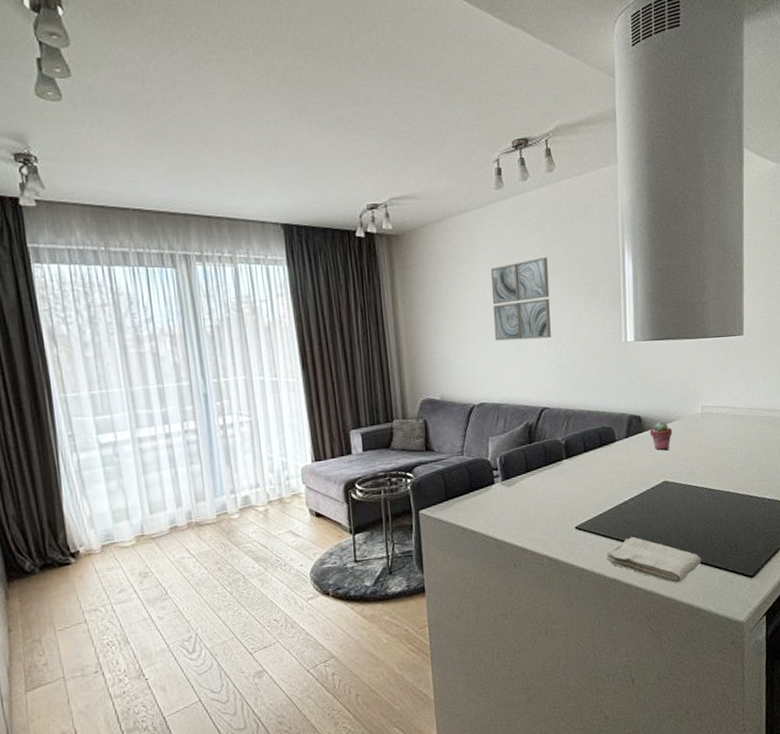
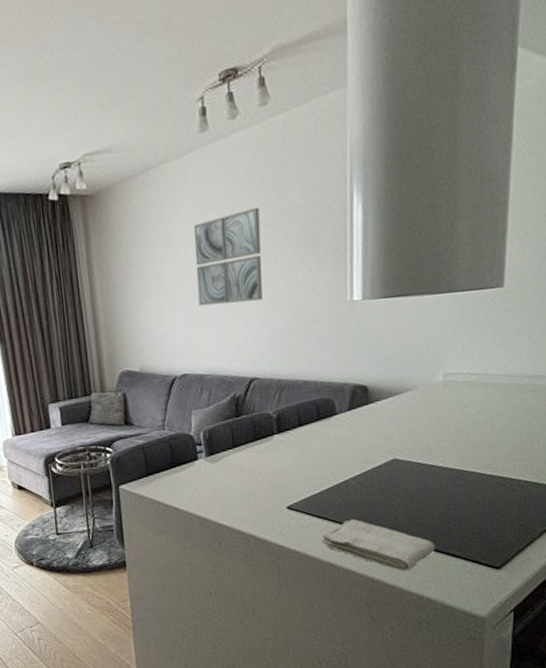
potted succulent: present [649,421,673,450] -> none [377,391,406,424]

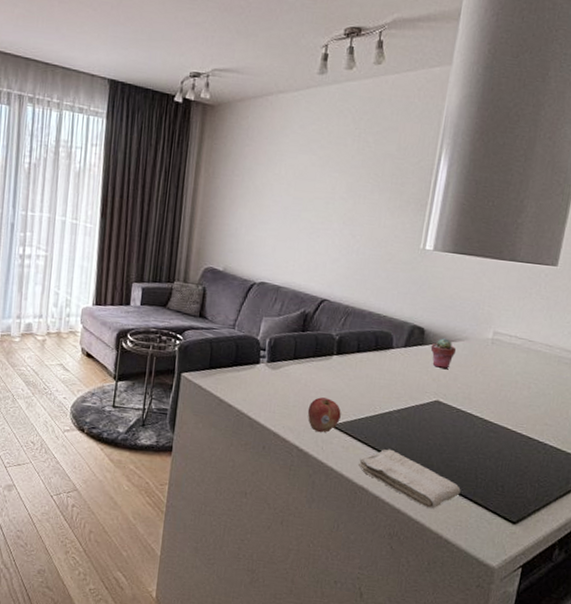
wall art: present [193,208,263,306] -> none [288,149,358,231]
fruit: none [258,480,294,518] -> present [307,397,341,433]
potted succulent: none [377,391,406,424] -> present [430,338,457,369]

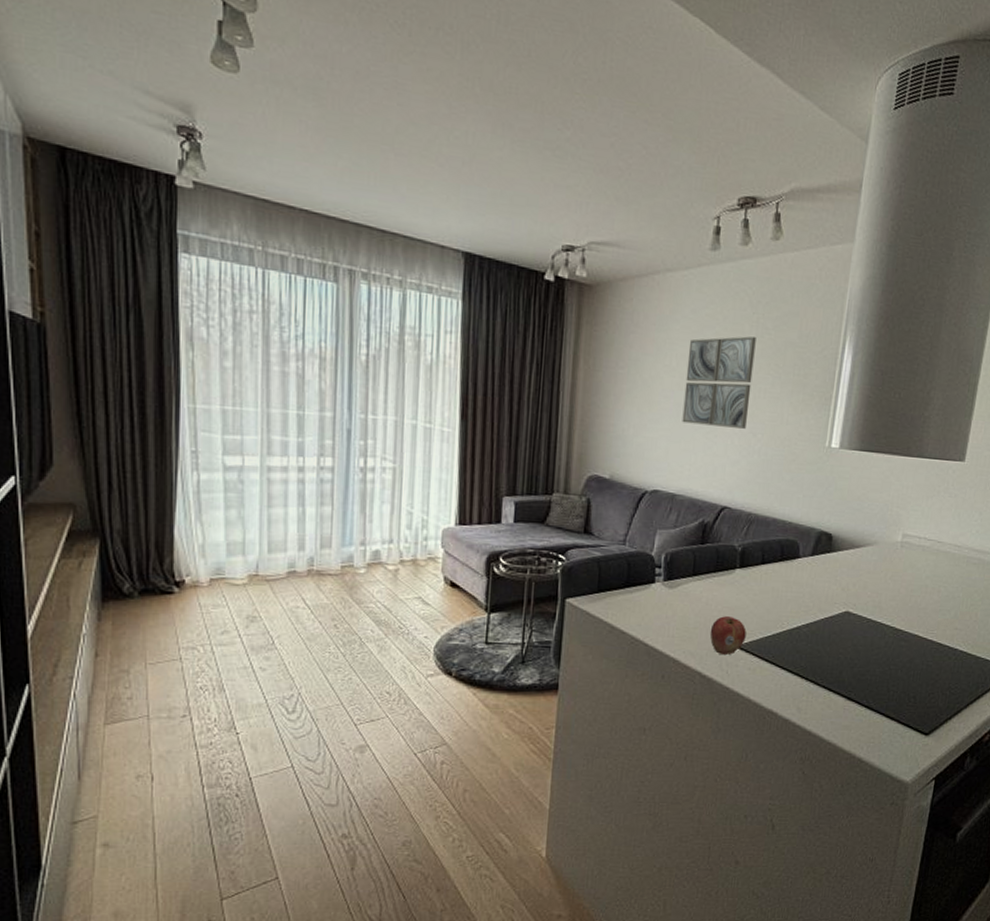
wall art: none [288,149,358,231] -> present [682,336,756,429]
washcloth: present [357,449,461,509] -> none [765,667,873,728]
potted succulent: present [430,338,457,369] -> none [838,543,866,576]

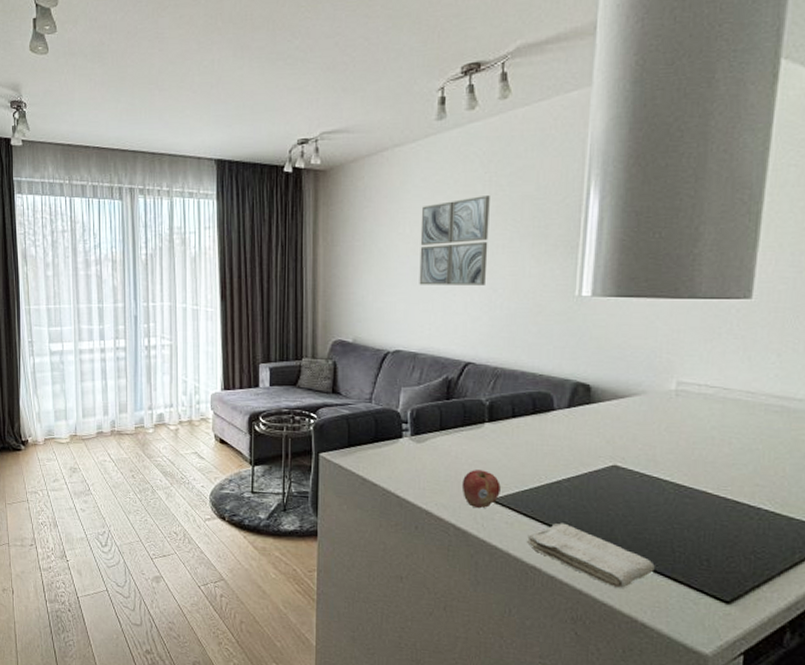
washcloth: none [765,667,873,728] -> present [526,523,655,589]

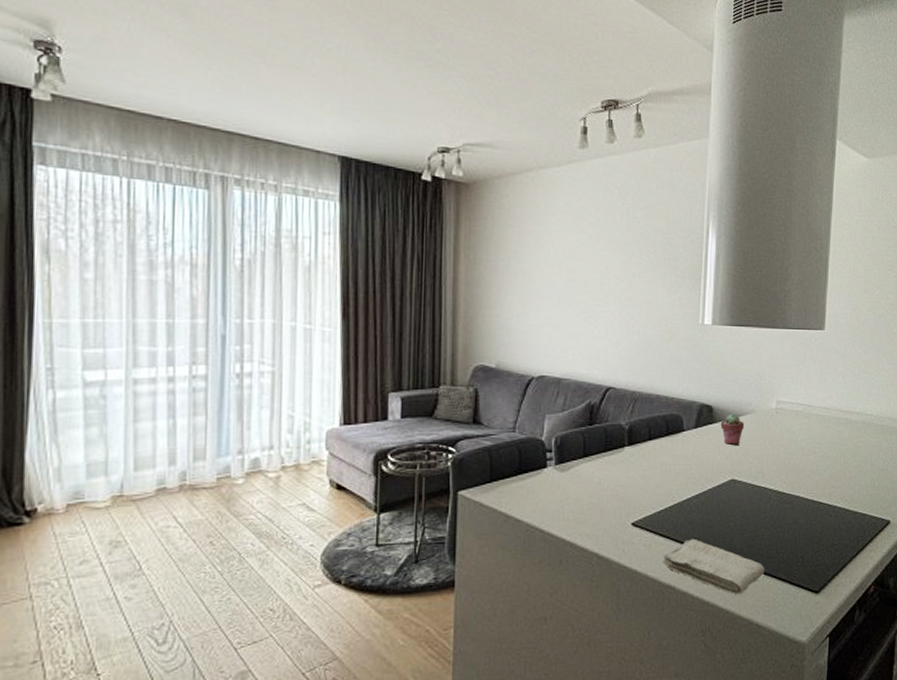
wall art: present [419,196,490,285] -> none [563,225,627,312]
fruit: present [461,470,501,509] -> none [604,494,639,534]
potted succulent: none [600,394,632,428] -> present [720,414,745,445]

